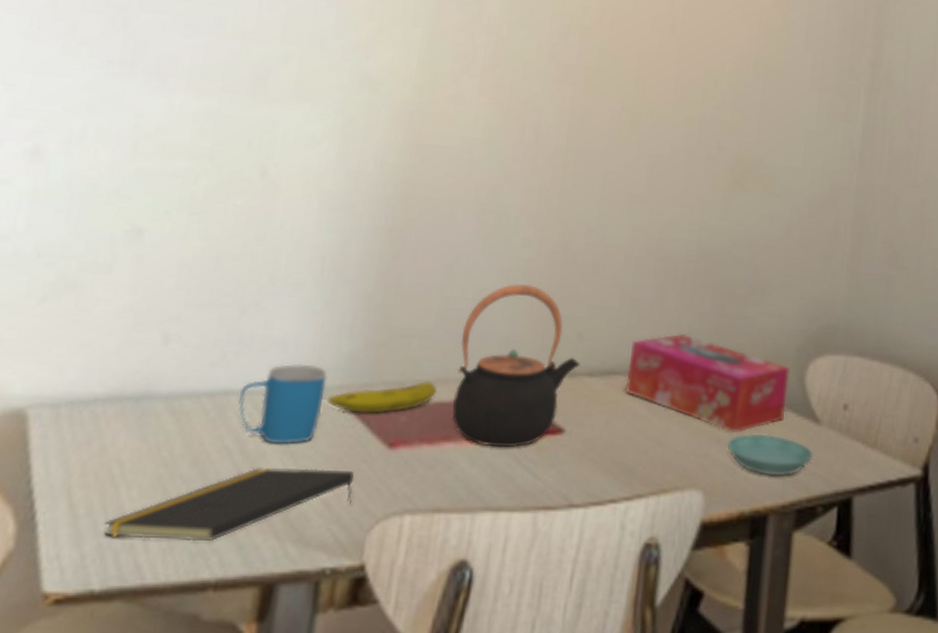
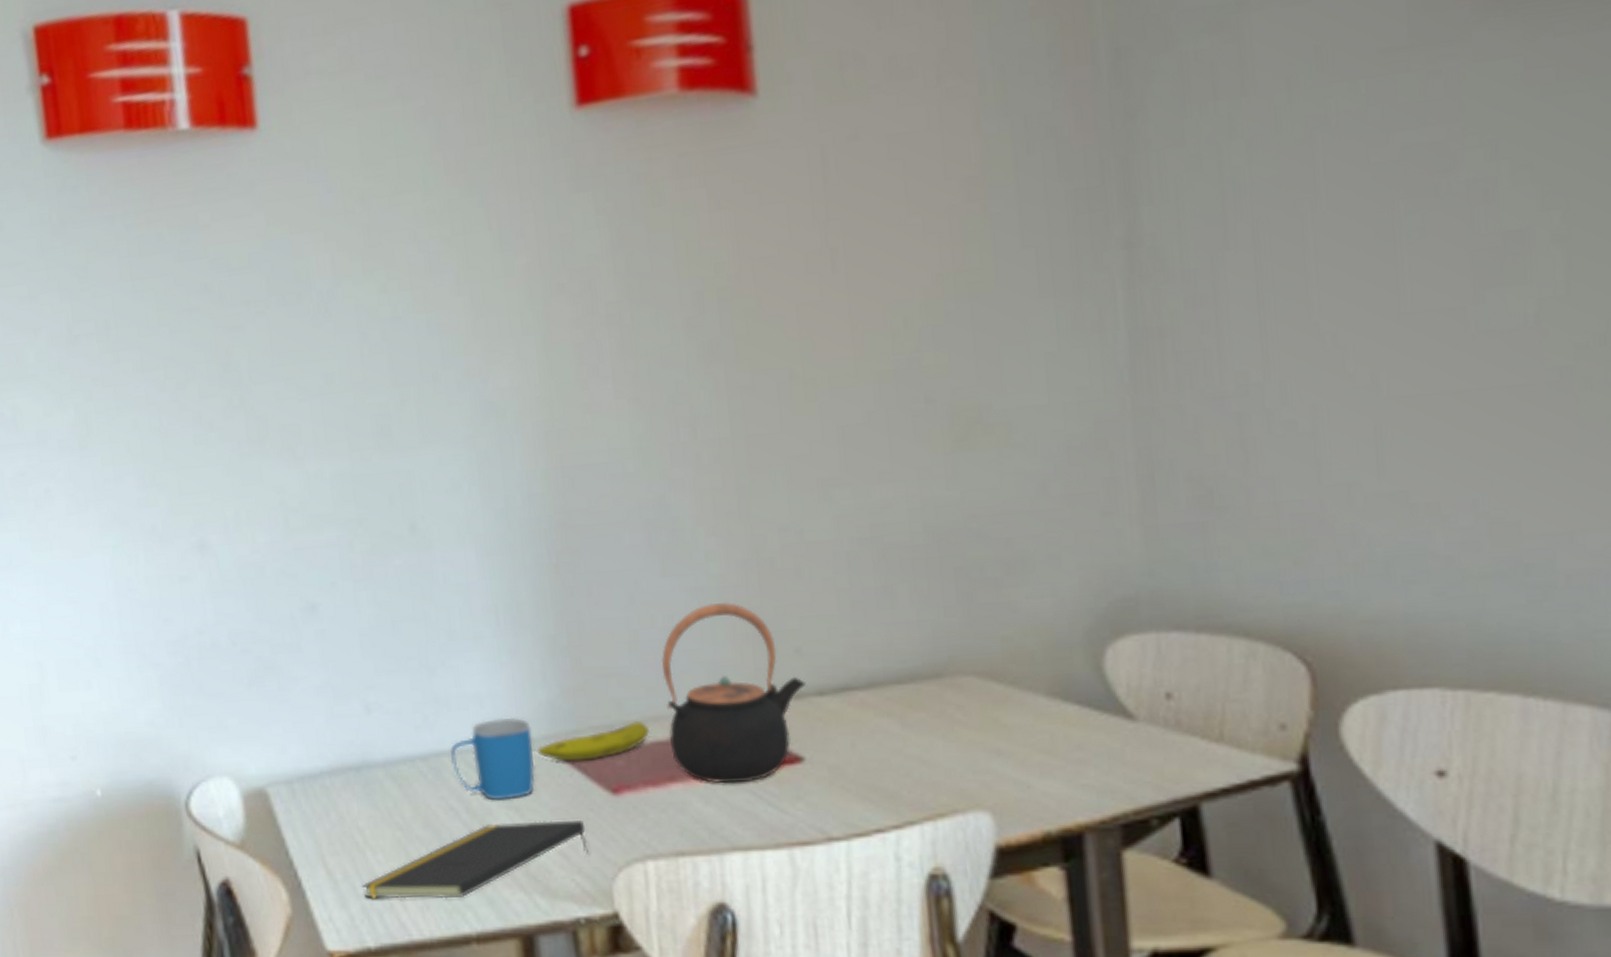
tissue box: present [625,333,791,434] -> none [864,632,1083,743]
saucer: present [726,433,813,477] -> none [1010,739,1133,788]

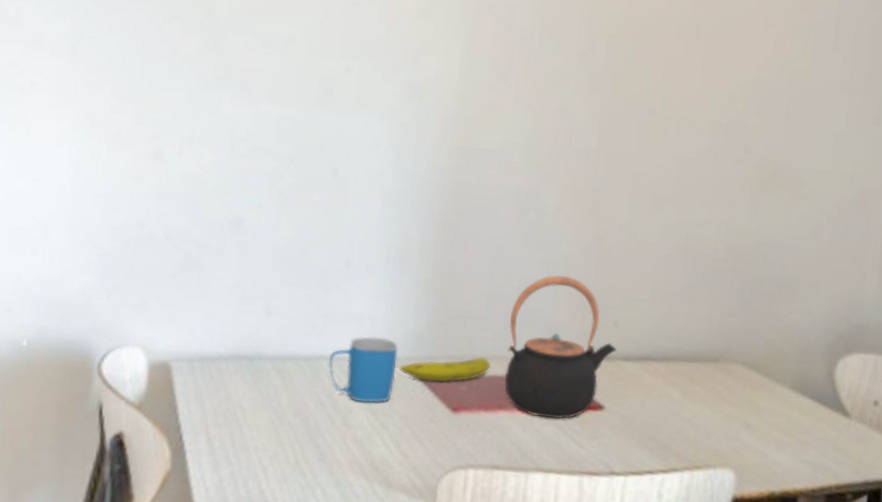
notepad: present [362,820,590,899] -> none [234,421,426,477]

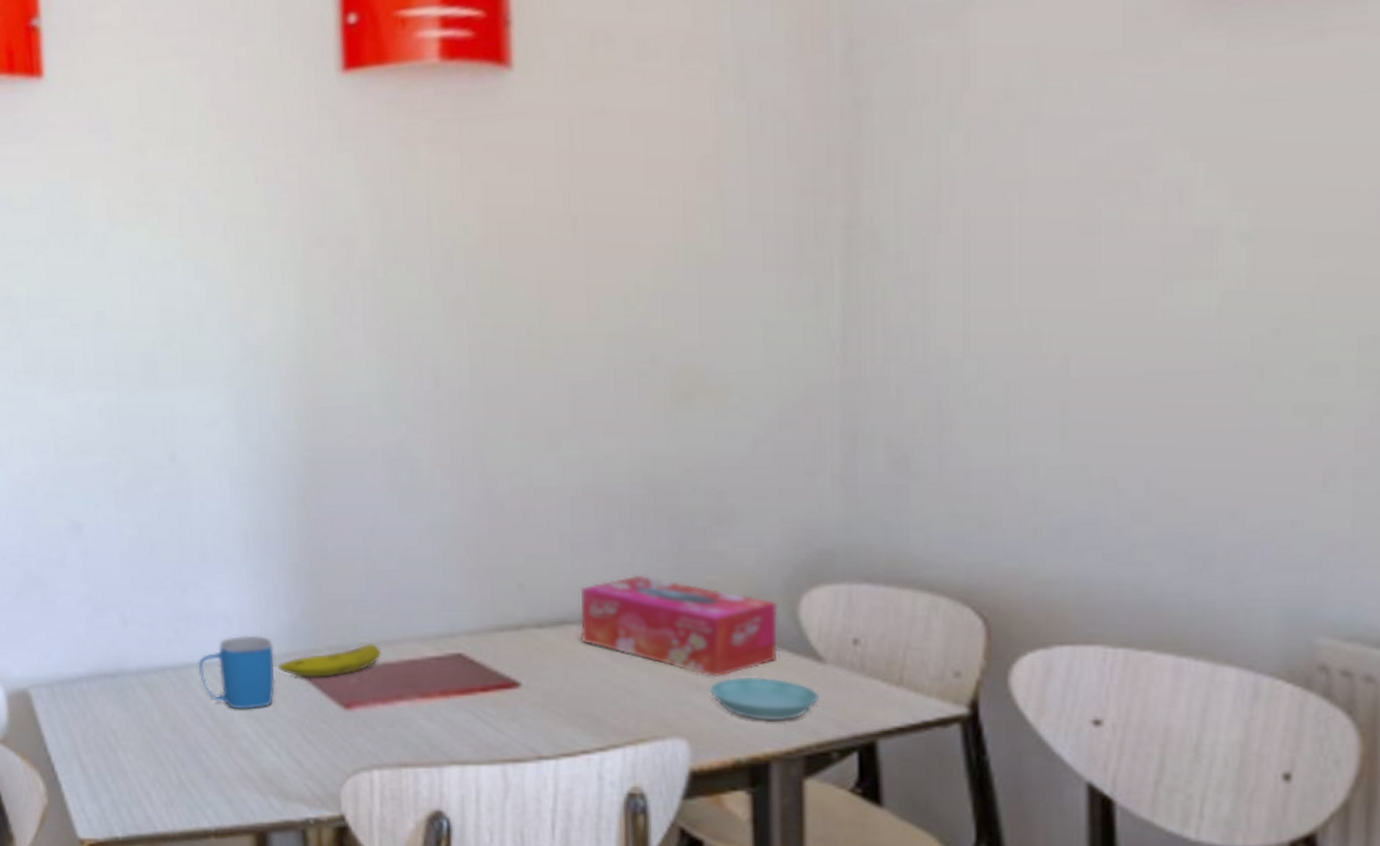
teapot: present [504,275,617,419] -> none [395,538,526,704]
tissue box: none [659,325,820,421] -> present [580,575,778,678]
saucer: none [756,421,843,464] -> present [708,676,819,721]

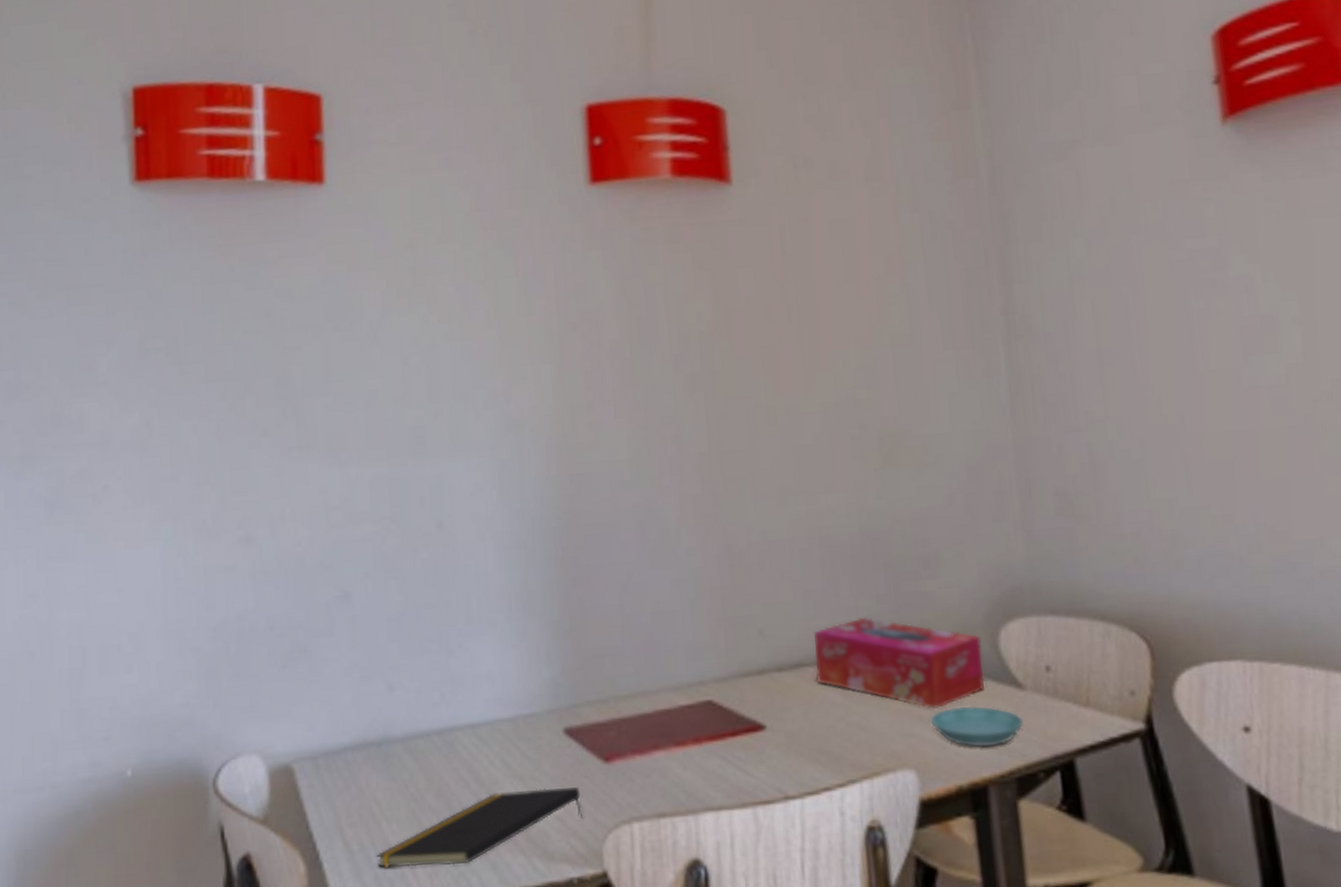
notepad: none [112,730,321,797] -> present [376,787,584,868]
mug: present [197,635,276,710] -> none [463,693,538,770]
fruit: present [277,644,381,678] -> none [540,696,638,734]

